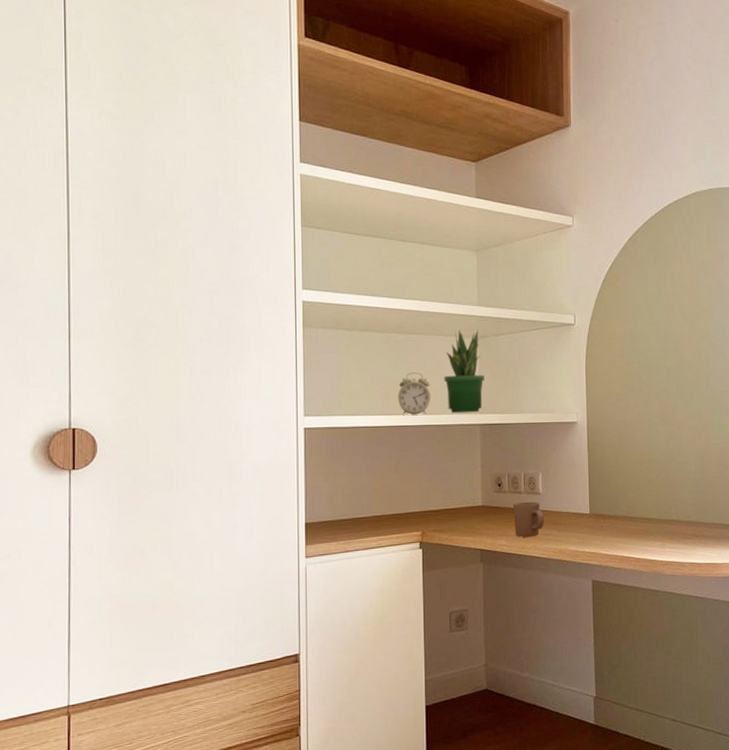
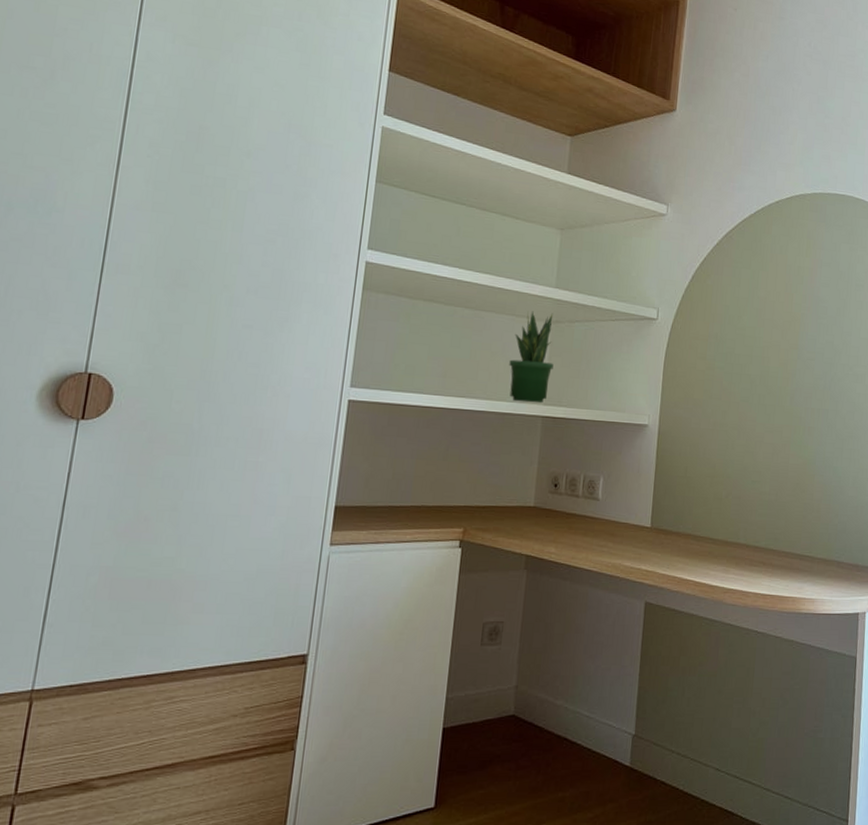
alarm clock: present [397,373,431,415] -> none [455,352,493,399]
mug: present [513,501,545,537] -> none [566,506,601,546]

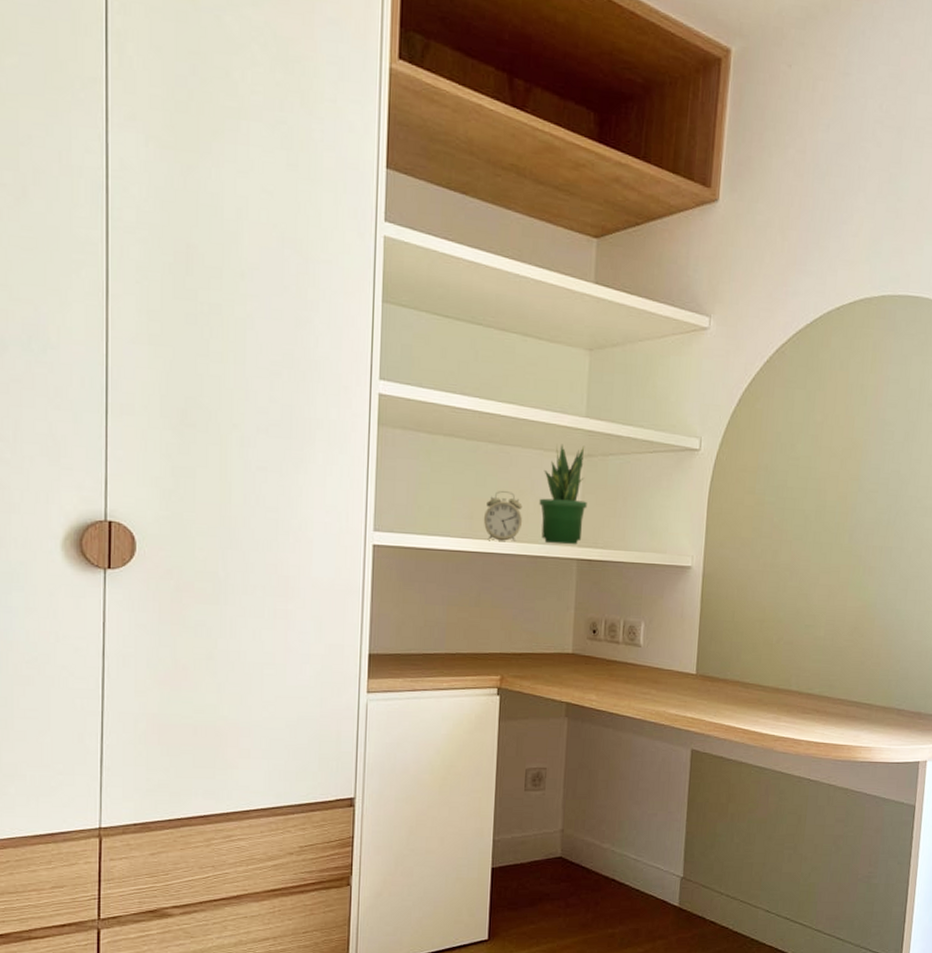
alarm clock: none [455,352,493,399] -> present [483,491,523,542]

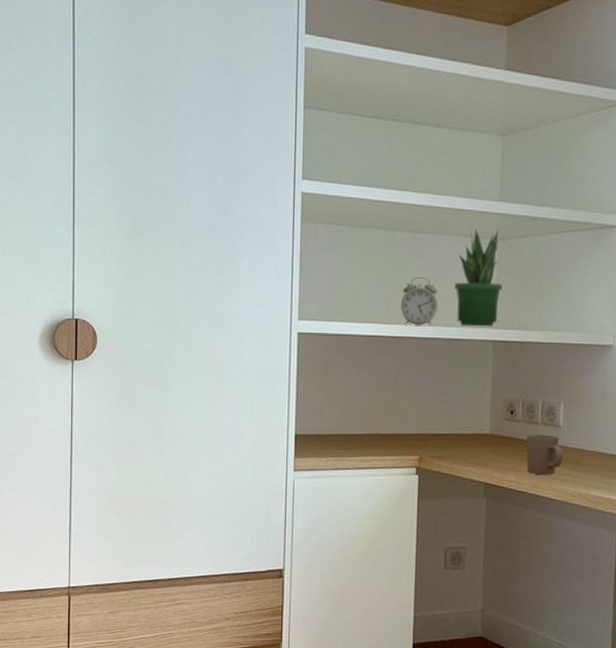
mug: none [607,653,643,694] -> present [526,433,564,475]

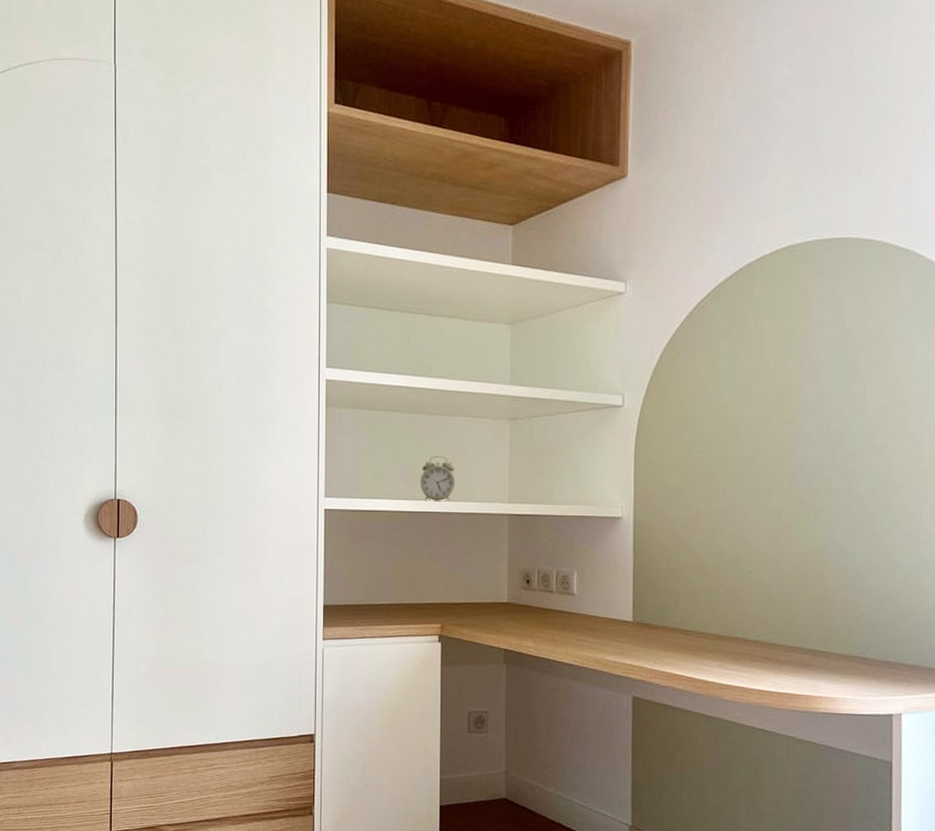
planter: present [454,229,502,327] -> none [470,410,515,502]
mug: present [526,433,564,475] -> none [542,601,579,641]

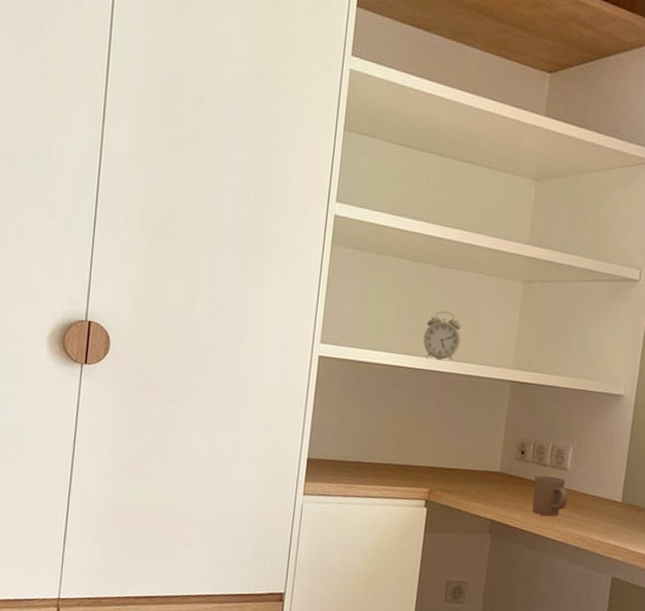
mug: none [542,601,579,641] -> present [531,475,568,517]

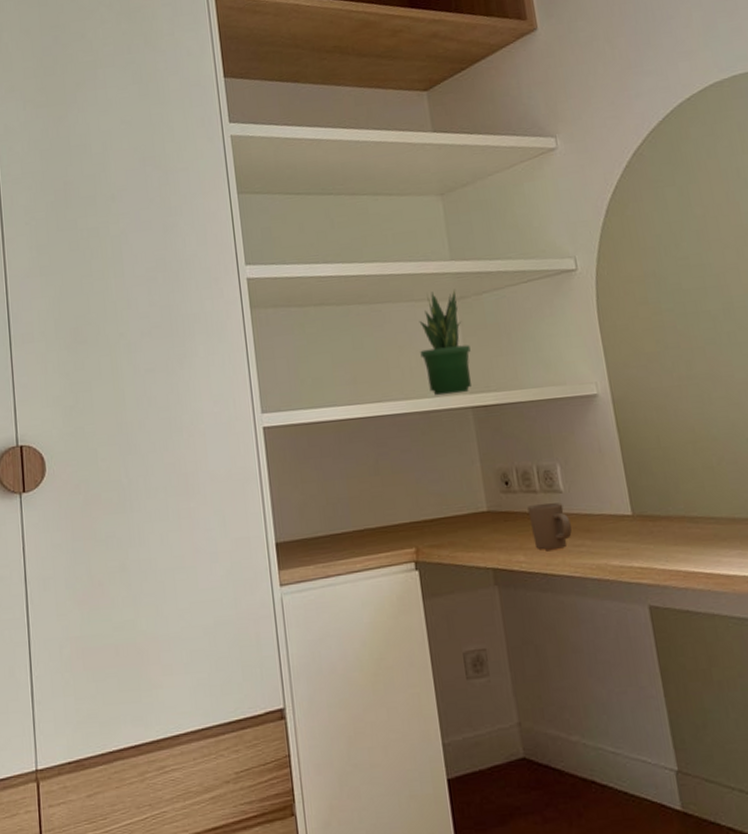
alarm clock: present [423,311,461,361] -> none [366,349,408,403]
planter: none [477,269,526,368] -> present [419,289,471,396]

